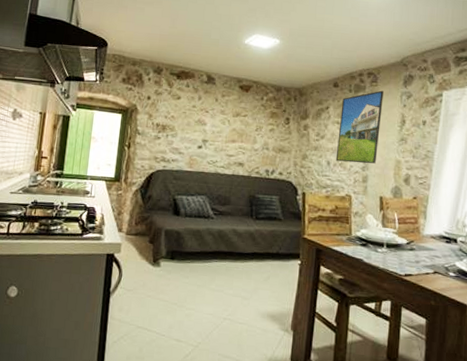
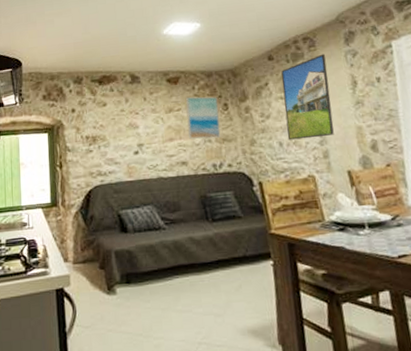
wall art: none [249,105,282,147] -> present [186,96,221,139]

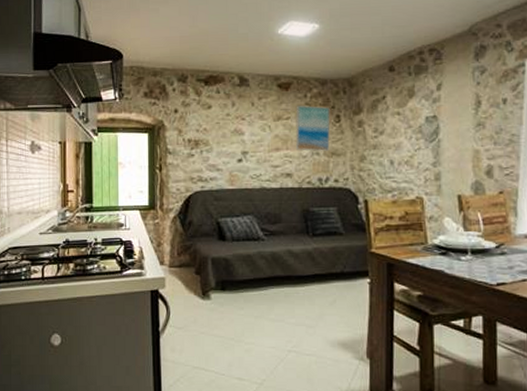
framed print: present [281,54,334,141] -> none [399,68,451,159]

